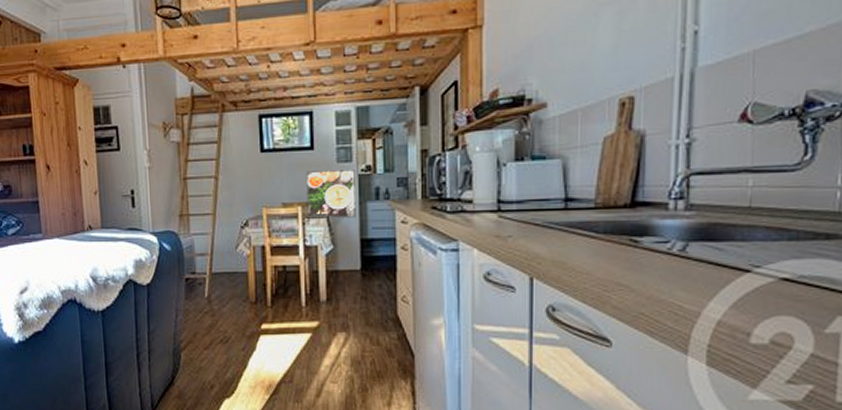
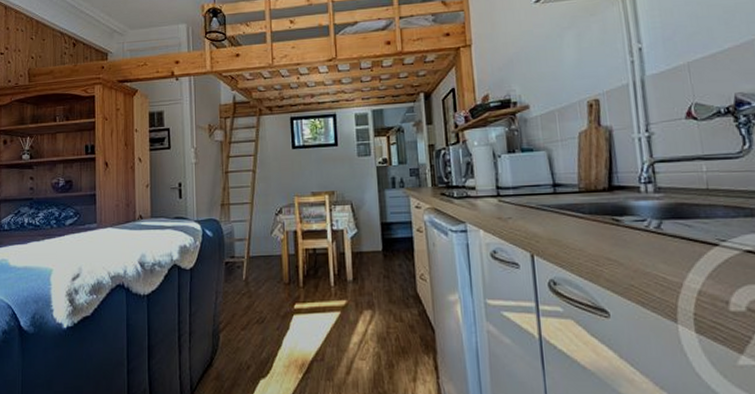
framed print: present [306,169,356,218] -> none [332,162,376,205]

